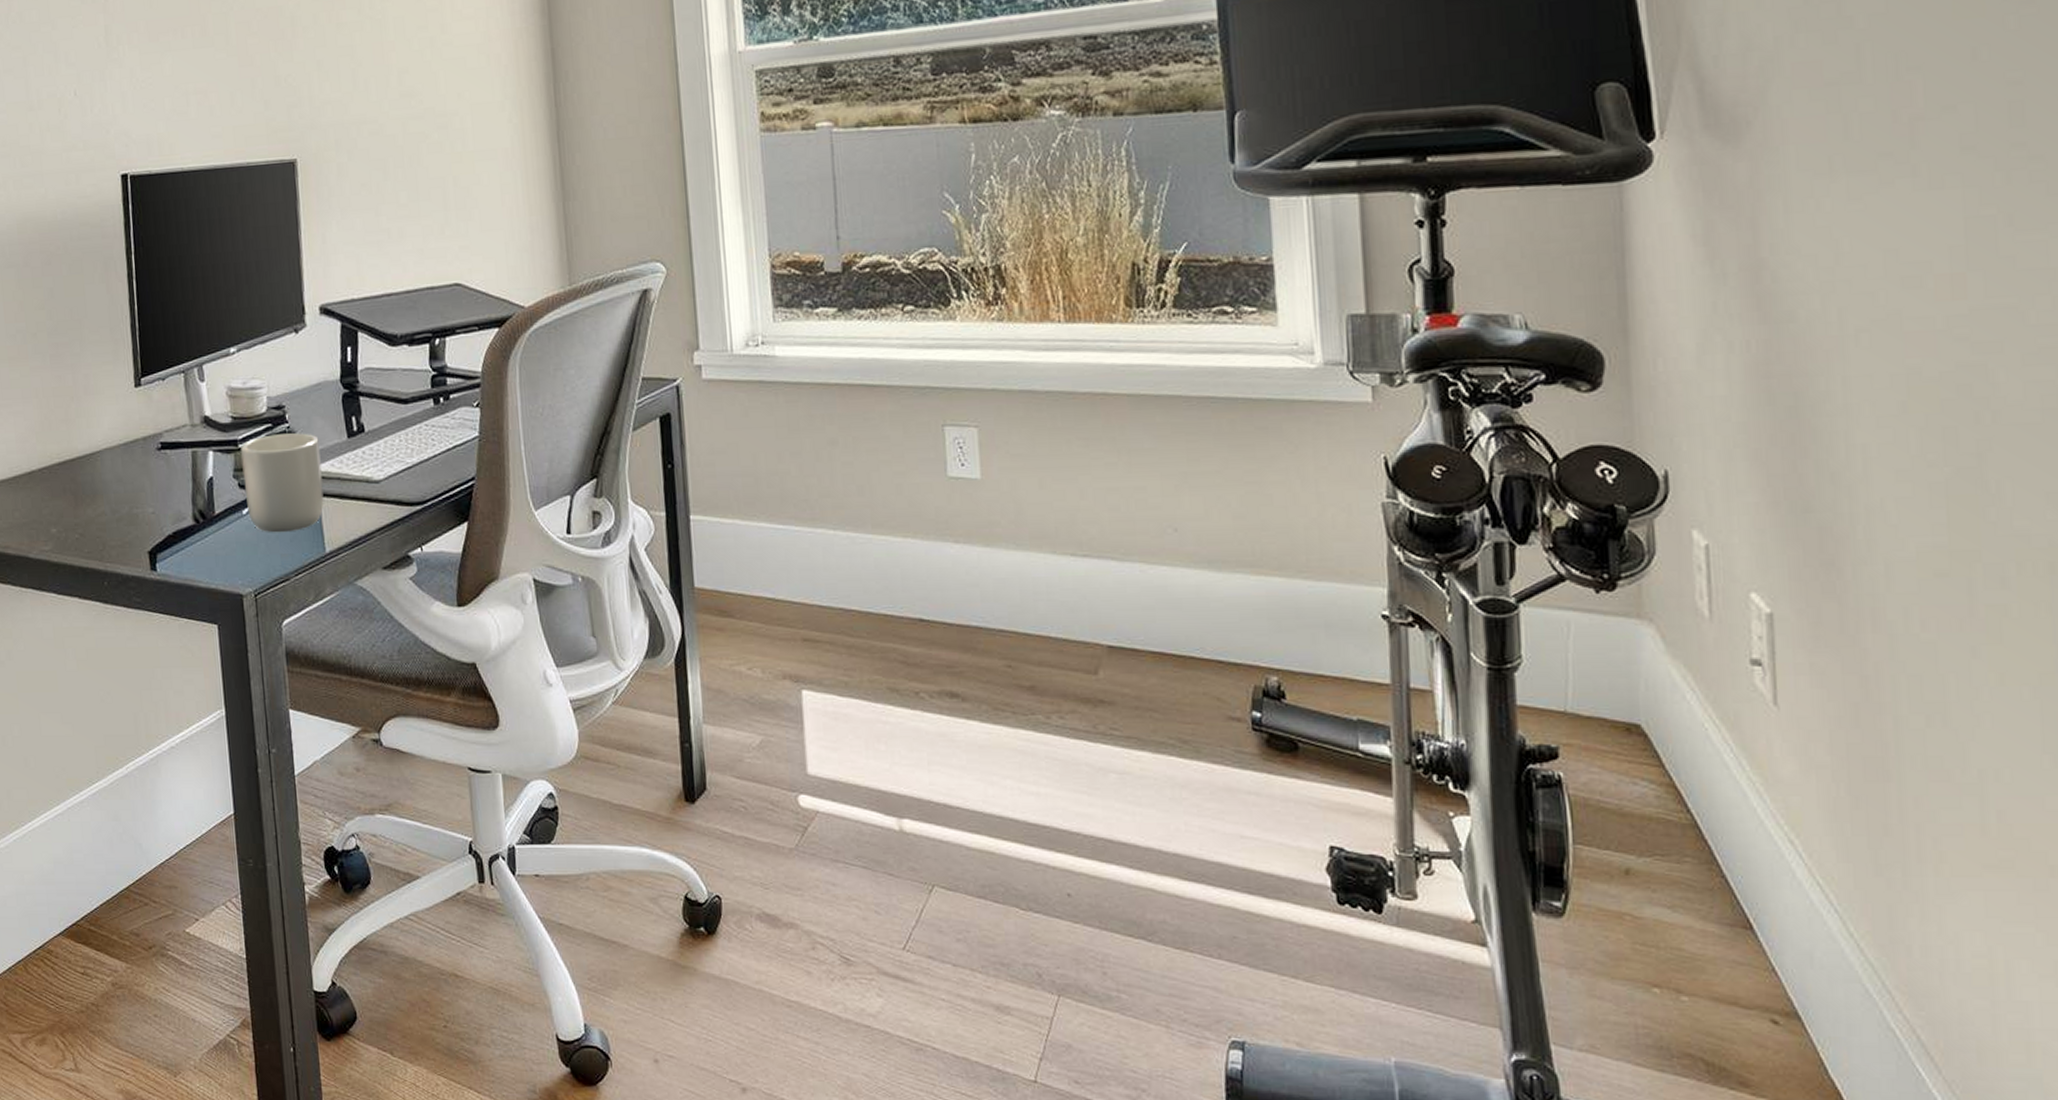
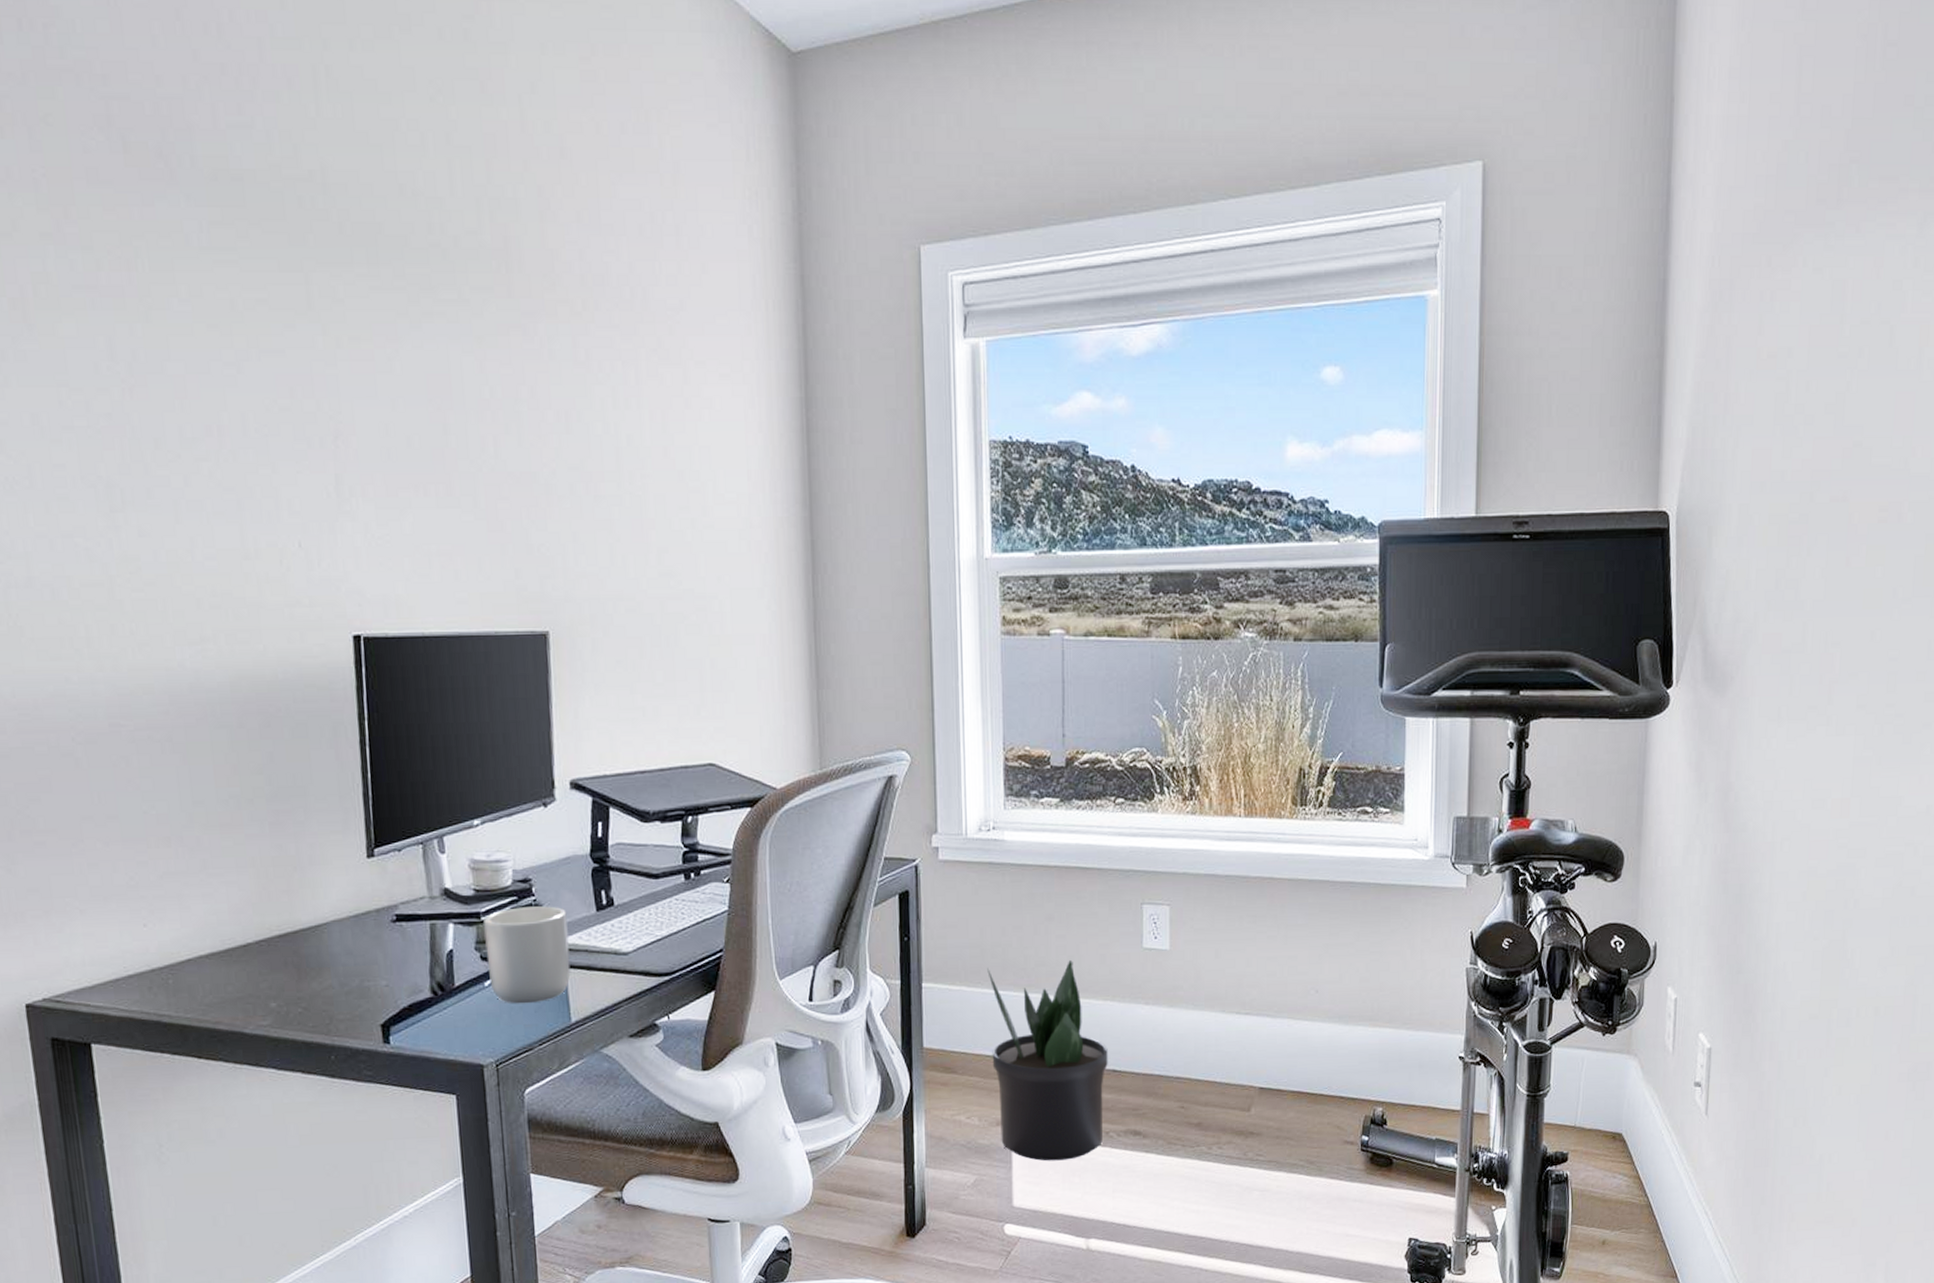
planter: none [763,491,913,724] -> present [987,960,1108,1161]

